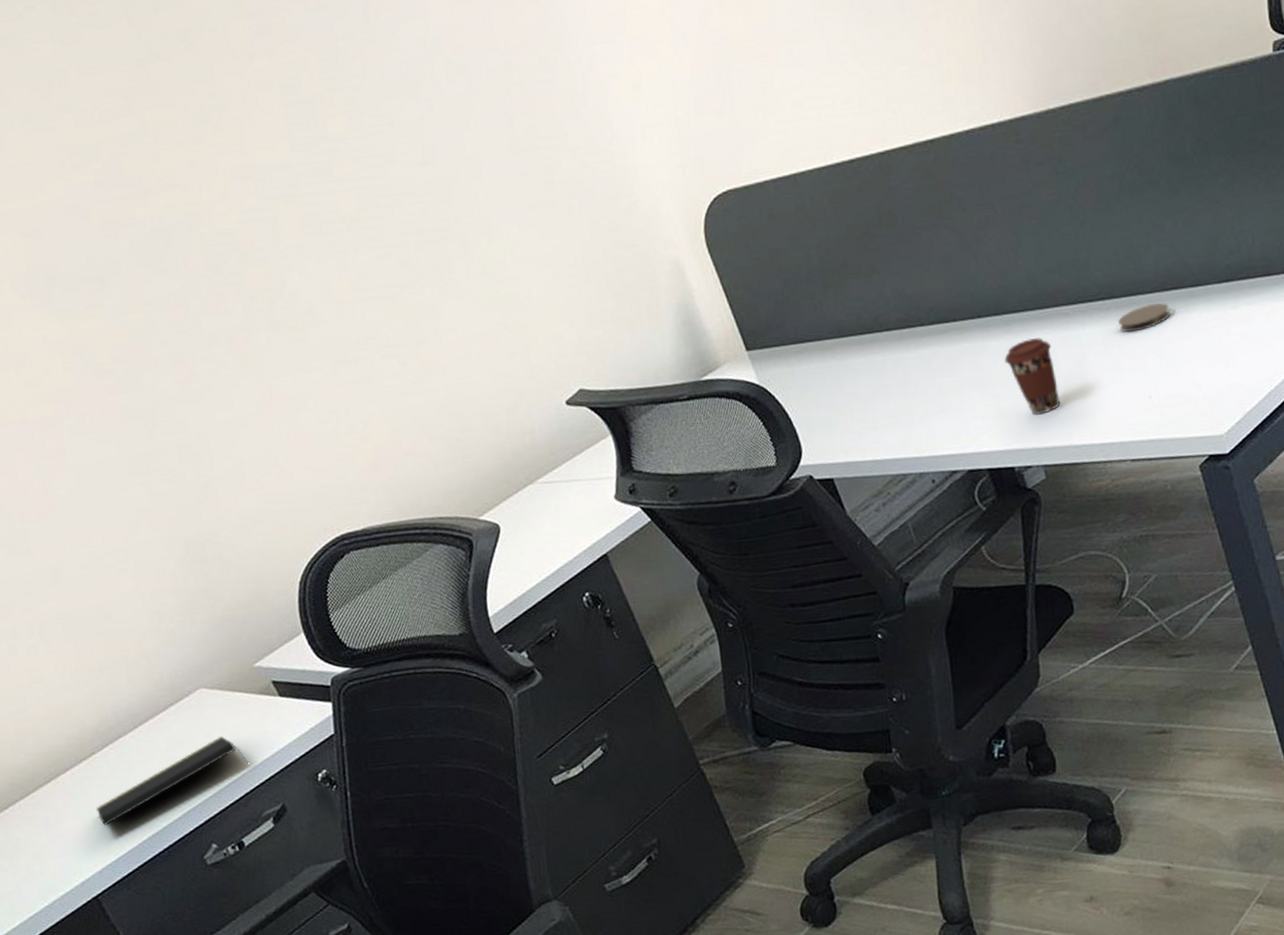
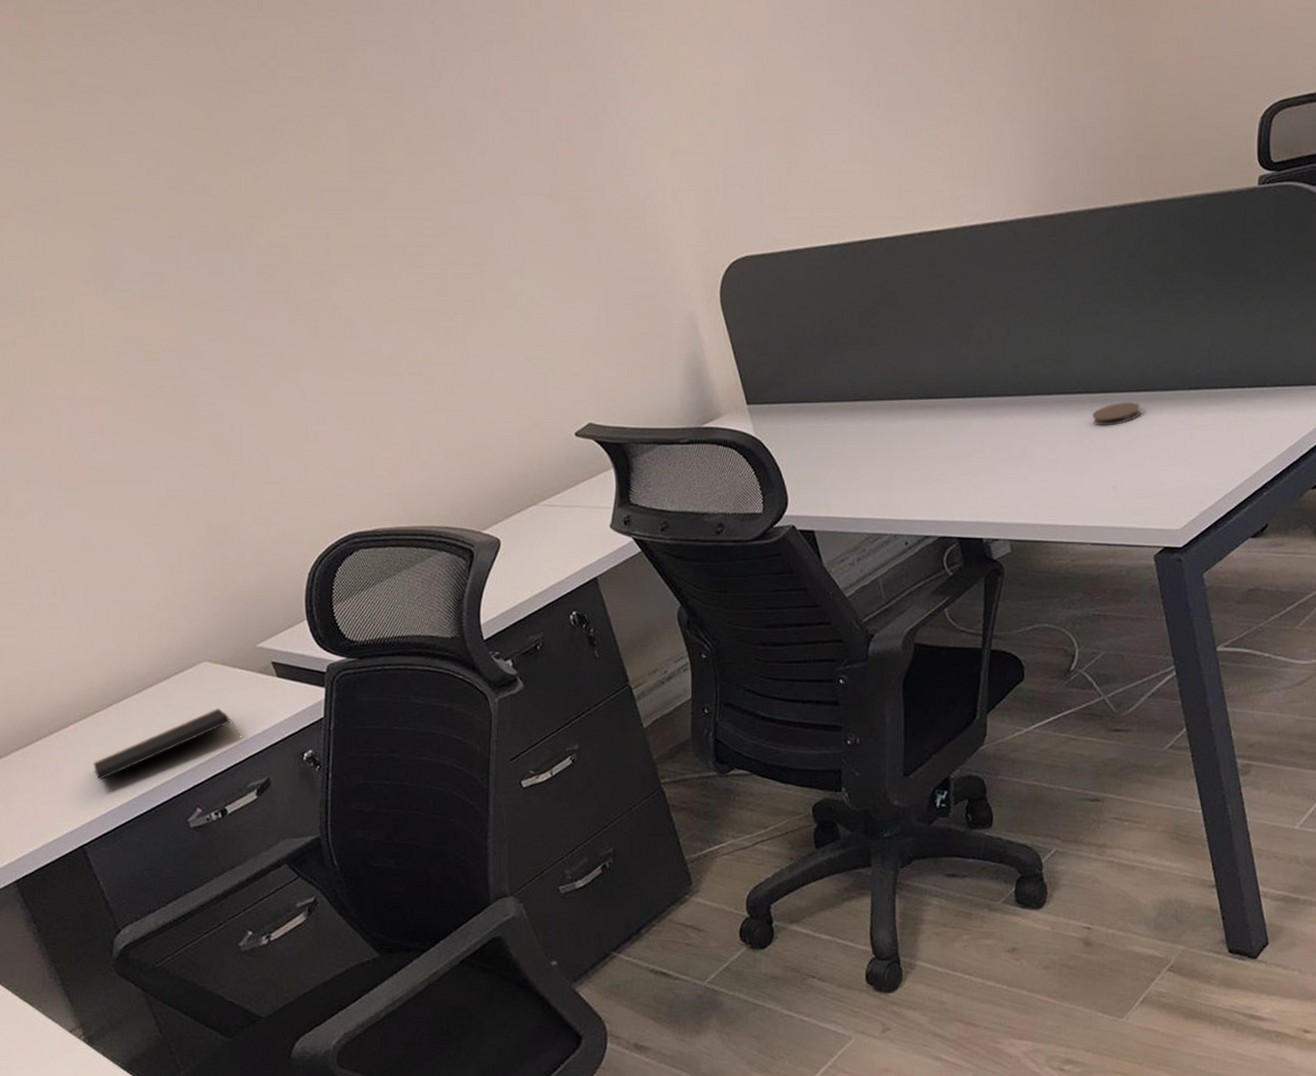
coffee cup: present [1004,338,1061,415] -> none [984,422,1032,493]

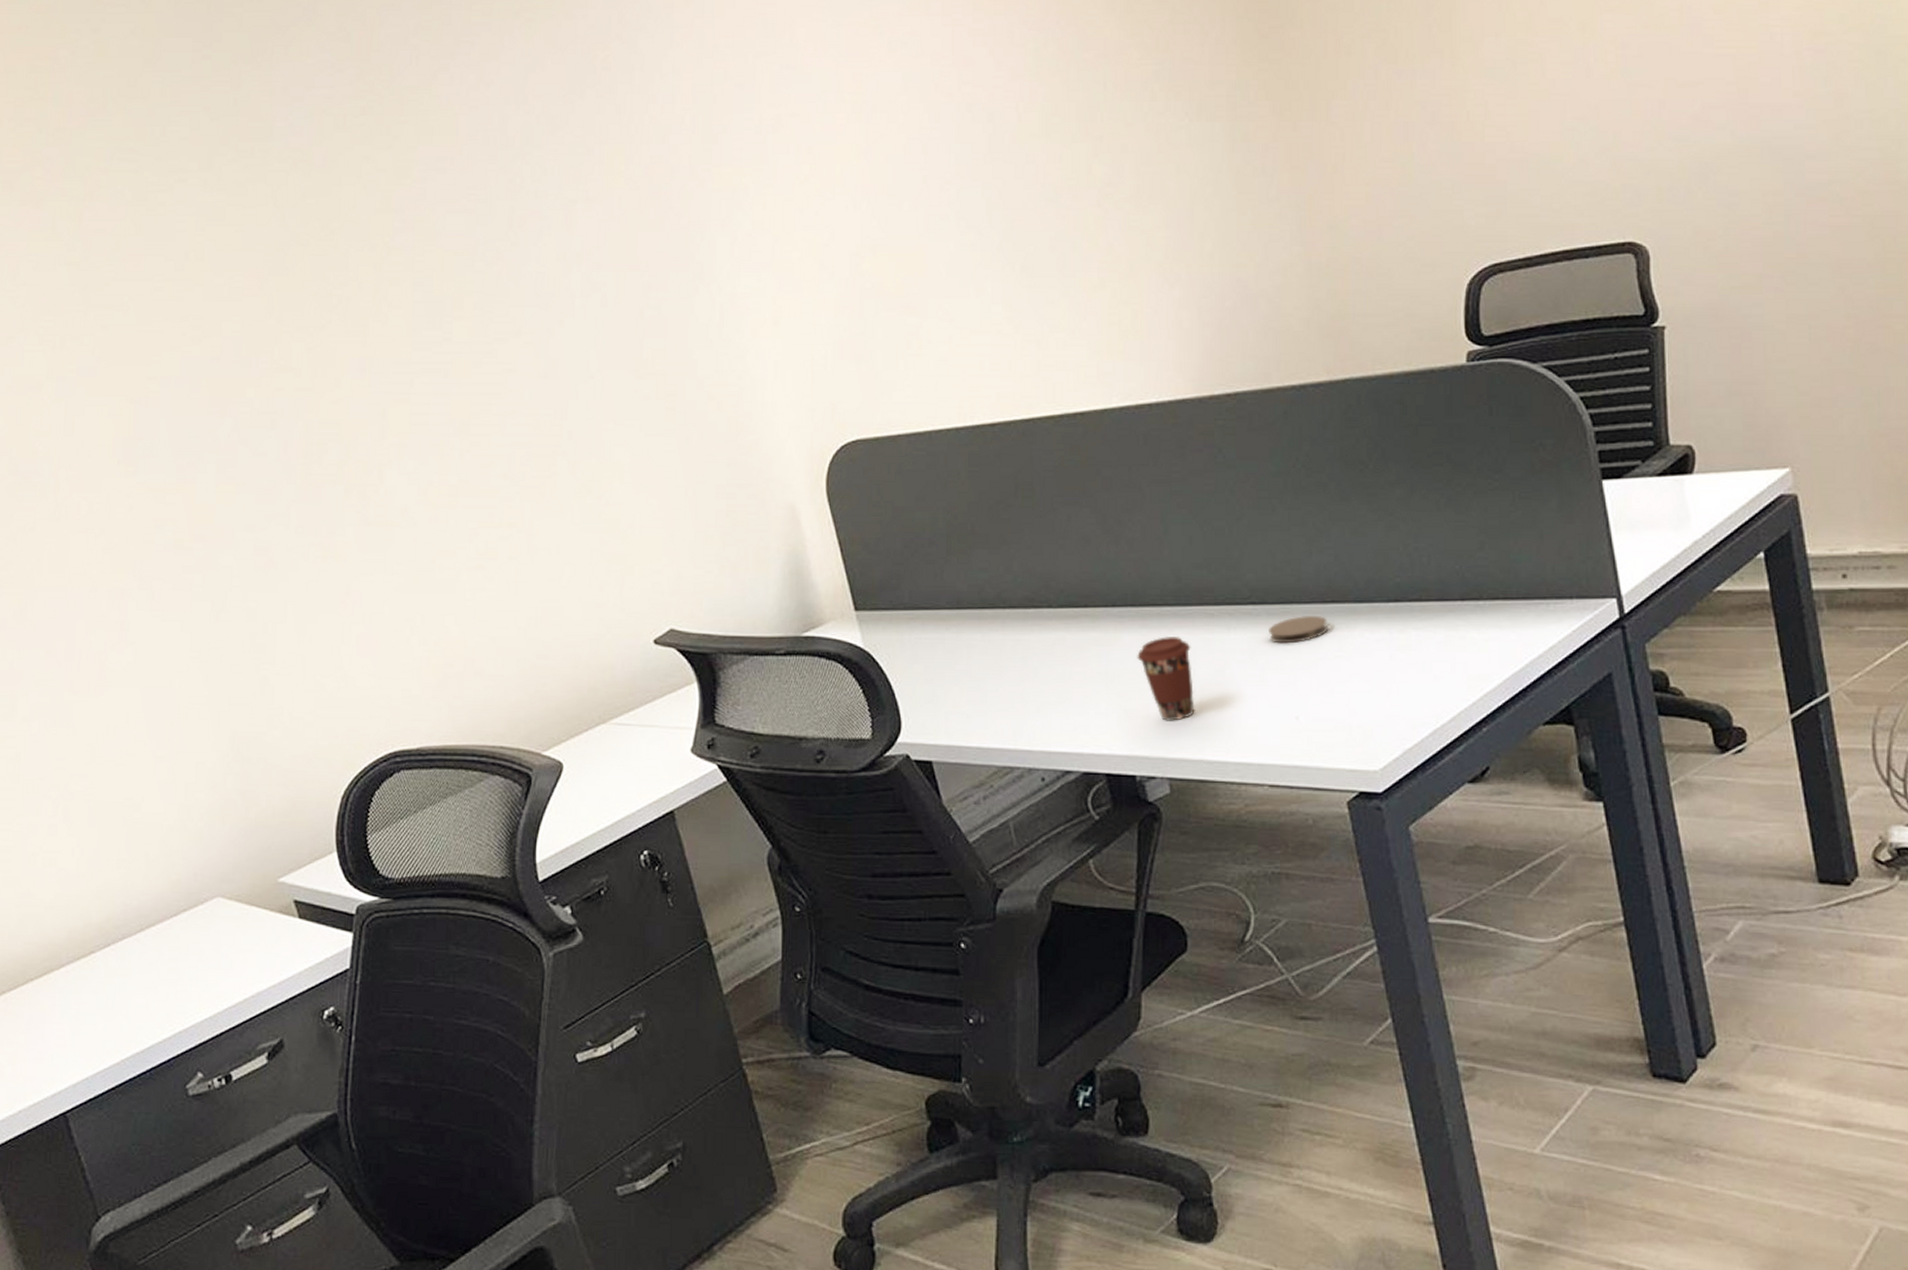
notepad: present [93,708,240,781] -> none [84,953,253,1035]
coffee cup: none [984,422,1032,493] -> present [1137,637,1195,721]

